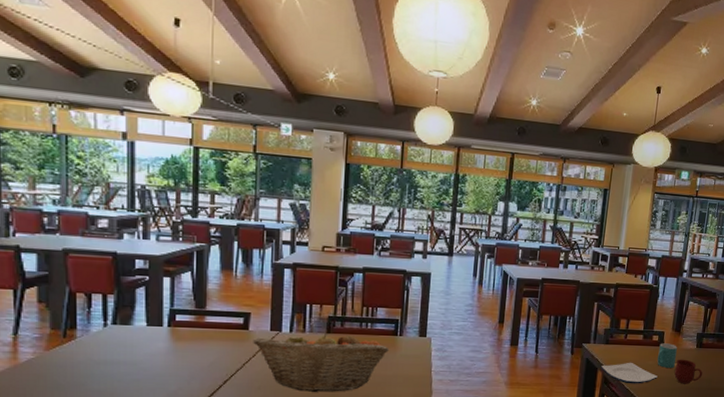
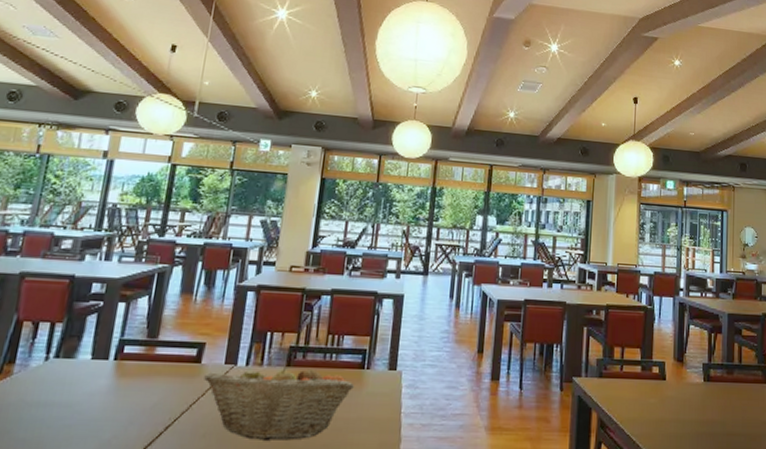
plate: present [601,362,658,384] -> none [596,400,662,429]
mug: present [657,343,677,369] -> none [660,376,682,409]
mug: present [674,359,703,384] -> none [682,396,714,429]

